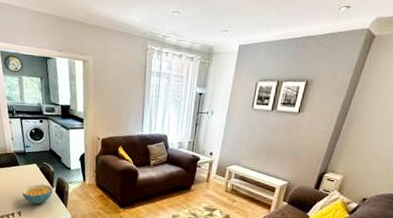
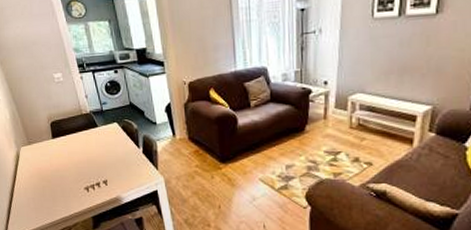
cereal bowl: present [22,184,53,205] -> none [105,146,139,170]

